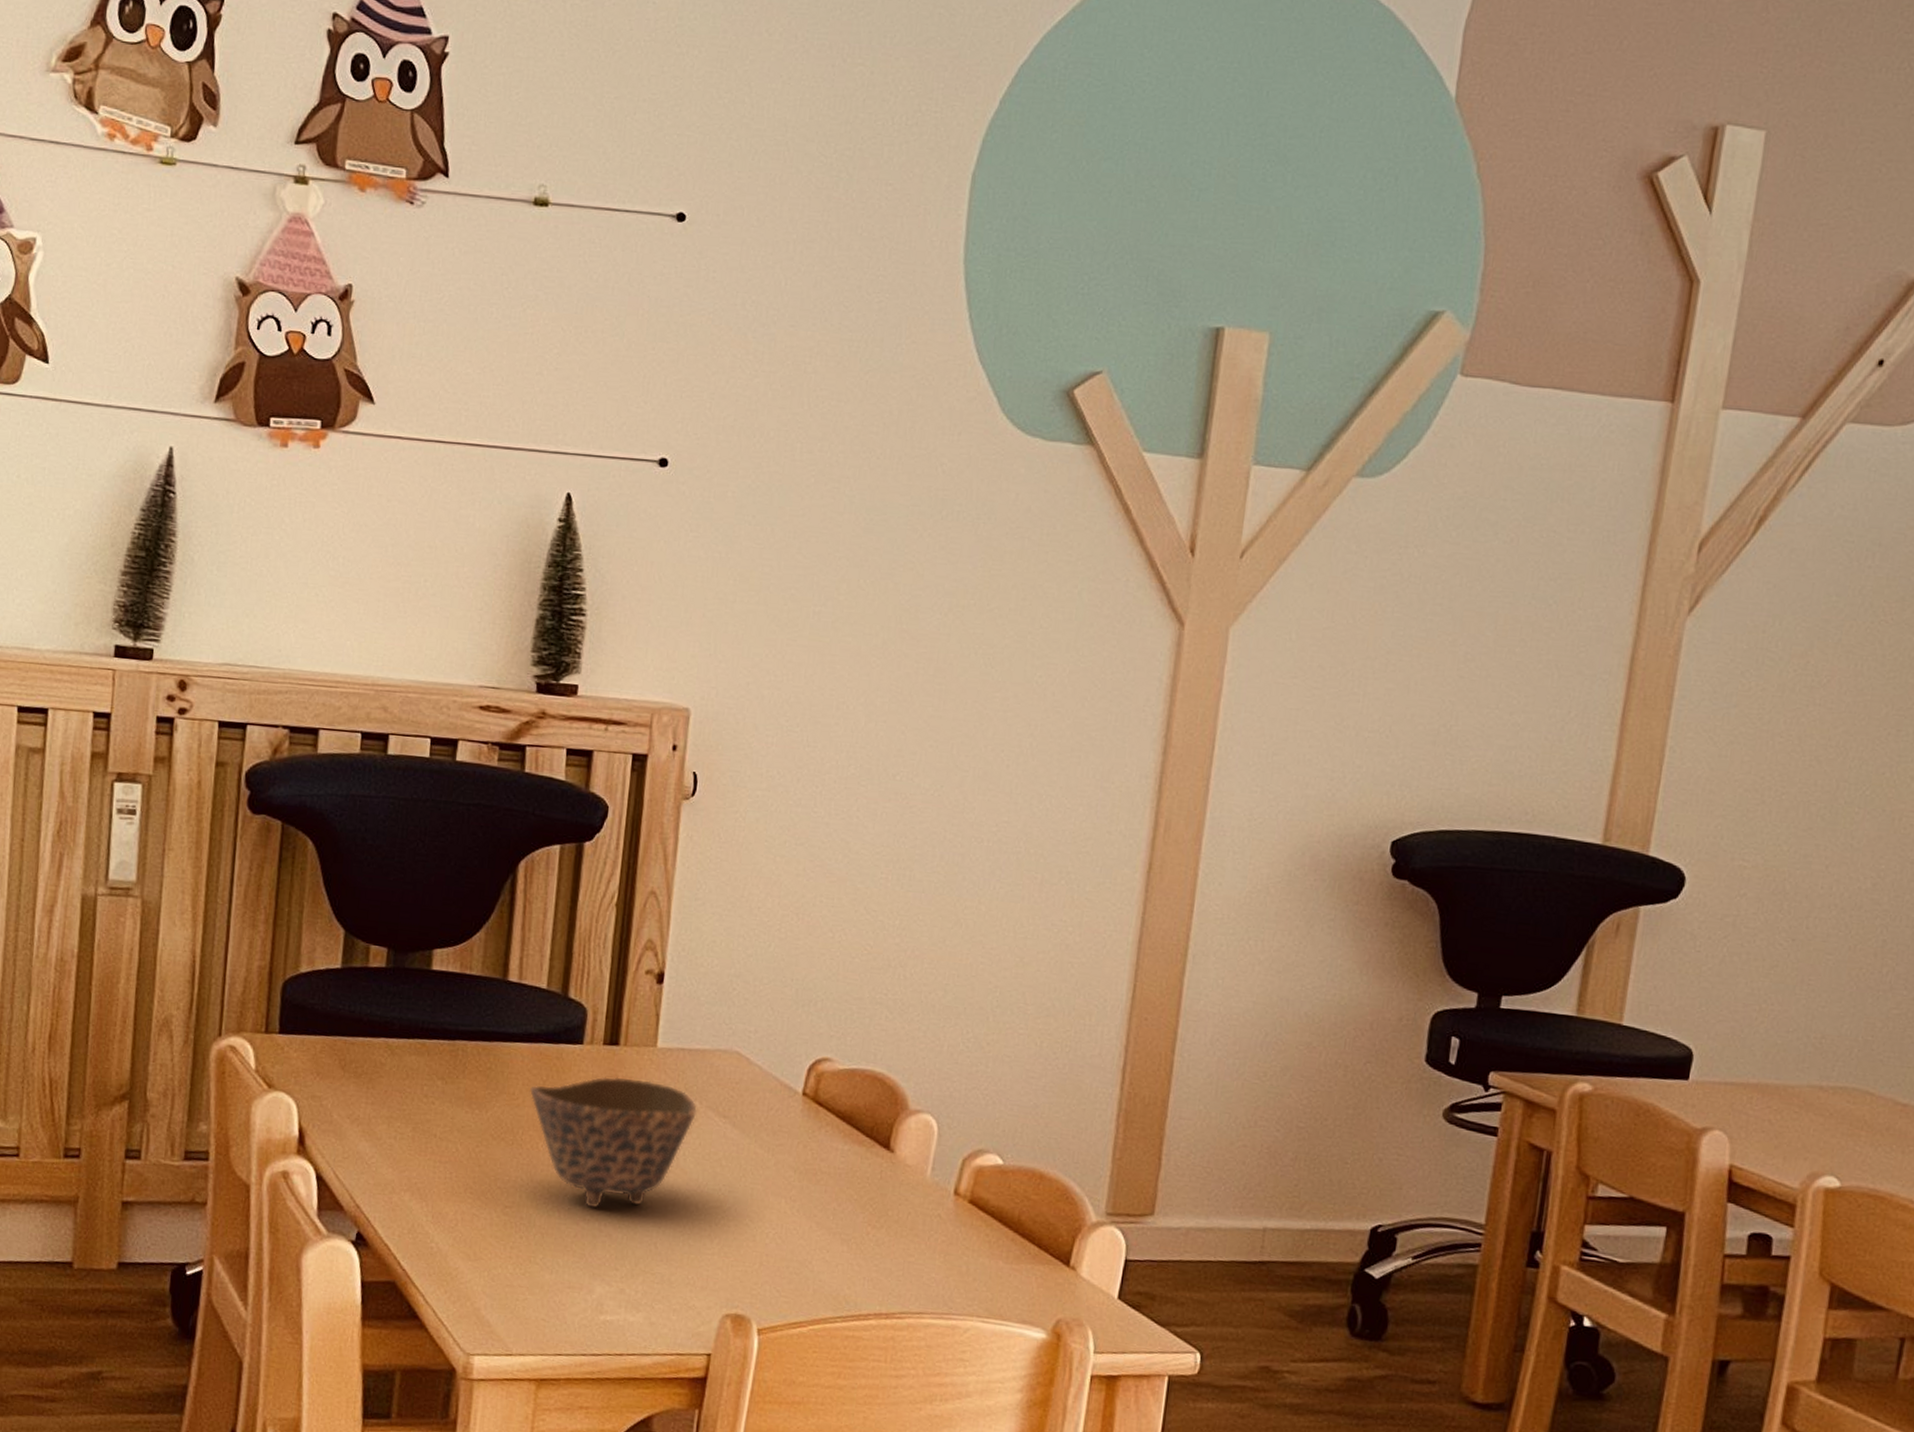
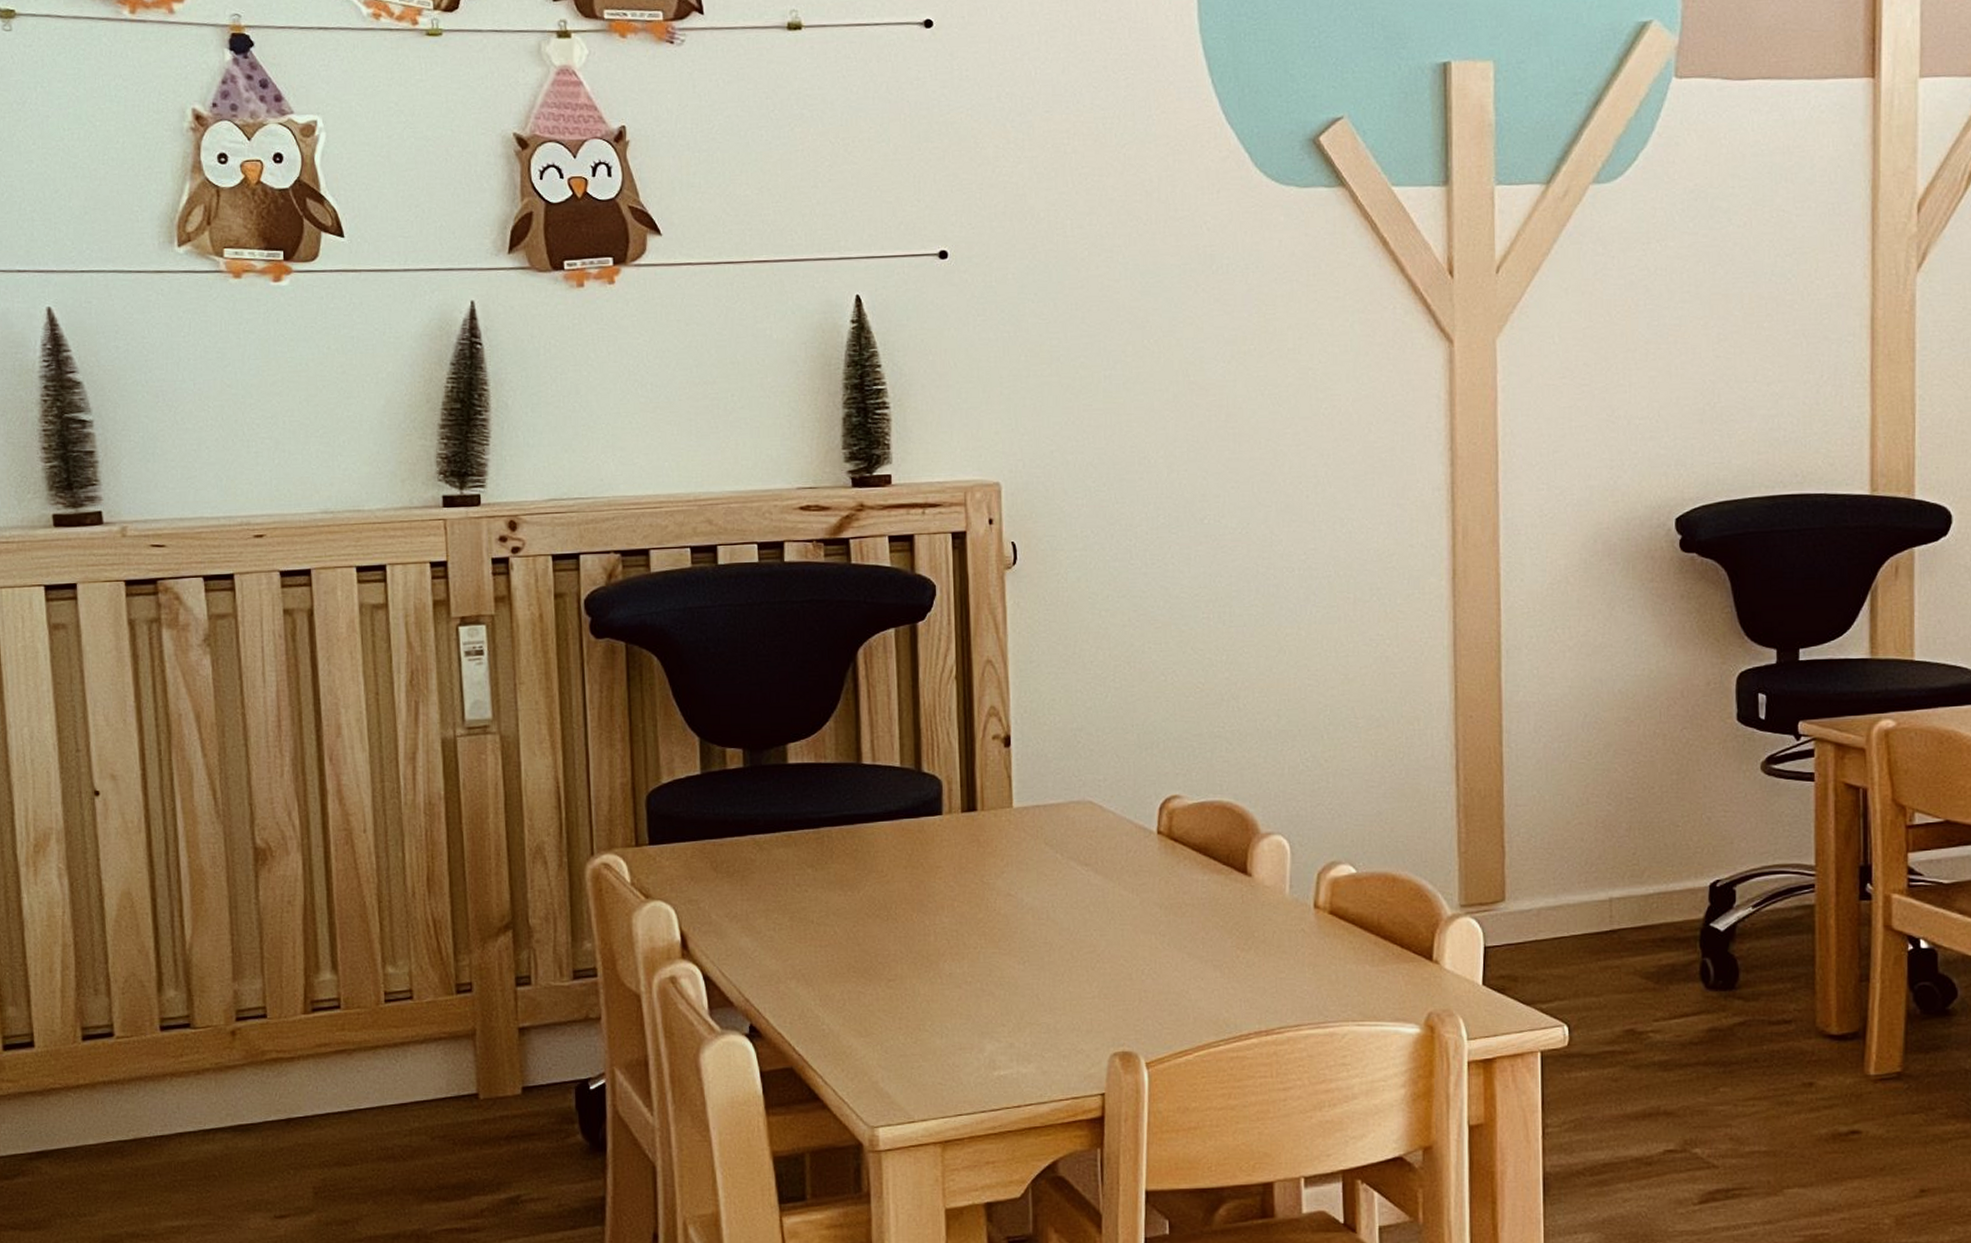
bowl: present [529,1076,697,1209] -> none [896,840,1059,970]

